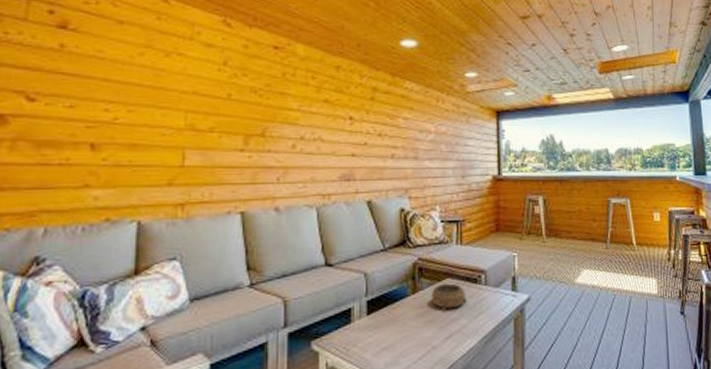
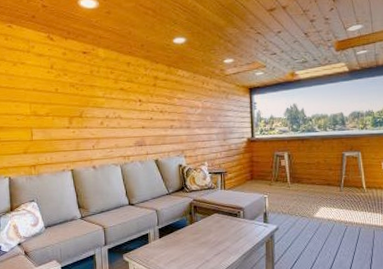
decorative bowl: present [431,283,467,312] -> none [203,217,230,237]

